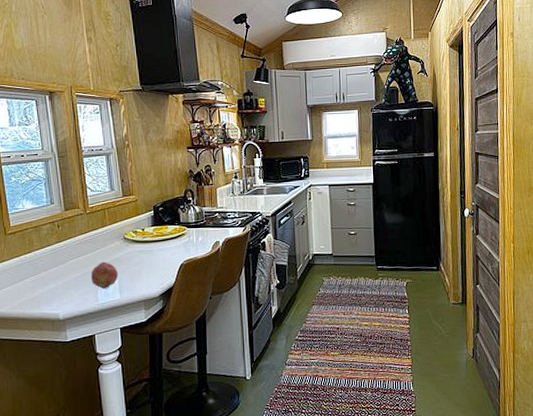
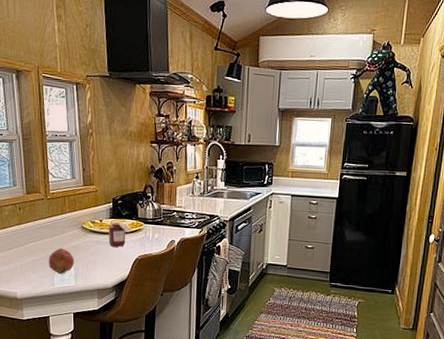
jar: none [151,227,176,254] -> present [108,220,133,247]

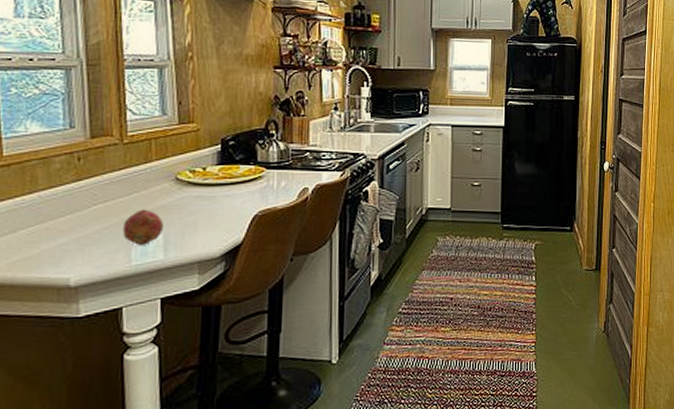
jar: present [108,220,133,247] -> none [214,167,251,202]

